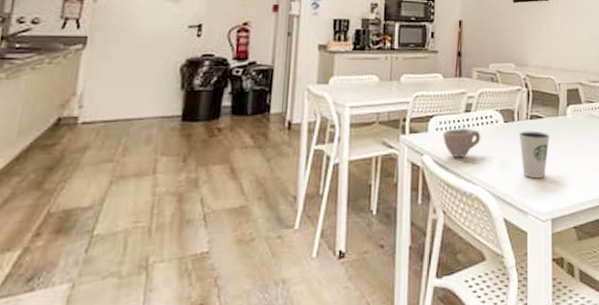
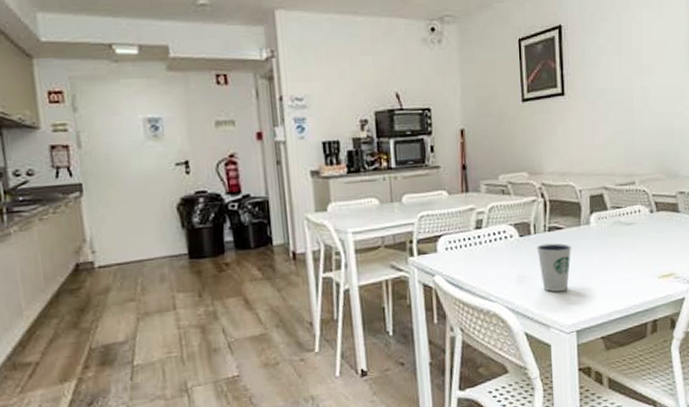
cup: present [443,127,481,159] -> none [454,245,495,277]

